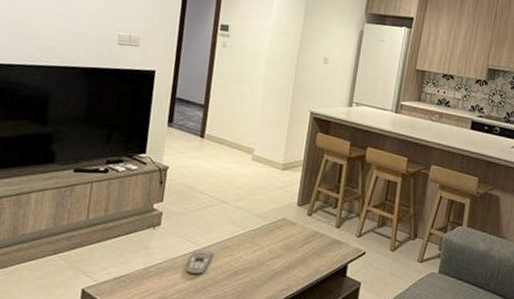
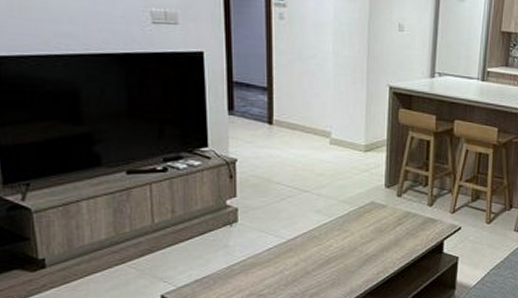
remote control: present [186,250,214,275] -> none [273,242,301,268]

